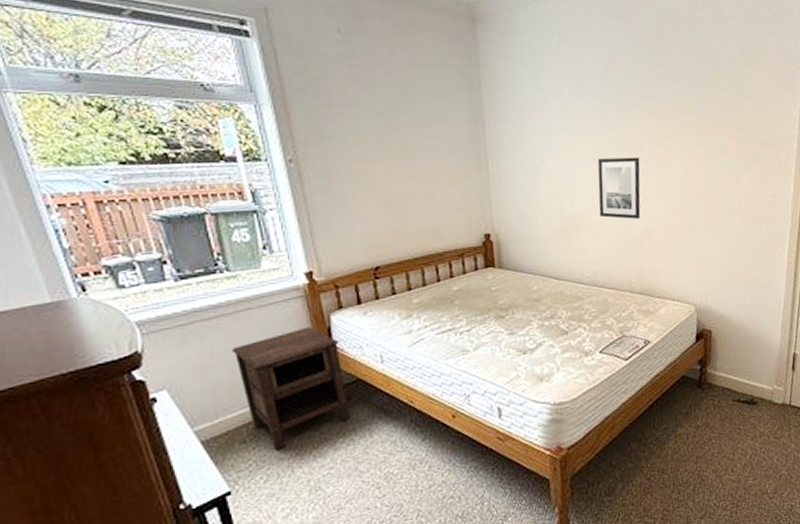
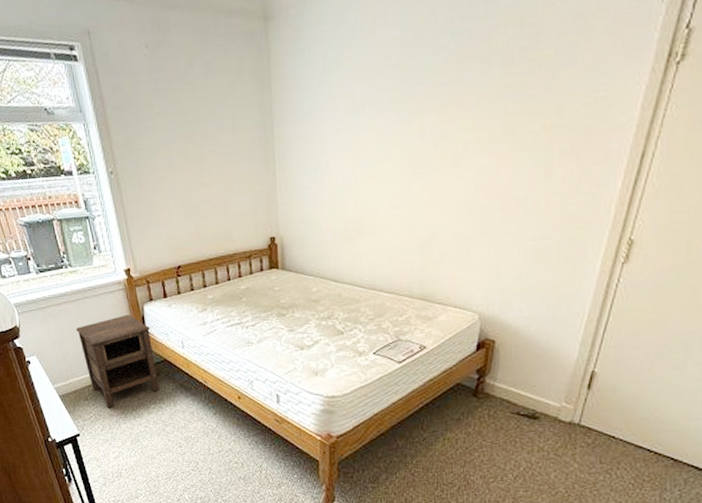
wall art: present [597,157,641,219] -> none [383,154,432,222]

